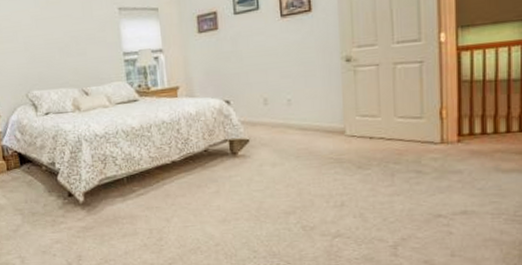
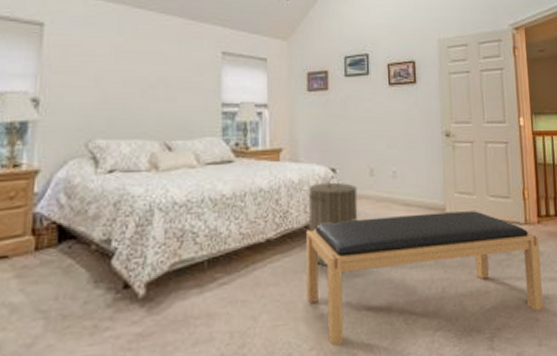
laundry hamper: none [206,106,254,183] -> present [309,175,358,268]
bench: none [206,132,459,243] -> present [307,211,544,345]

